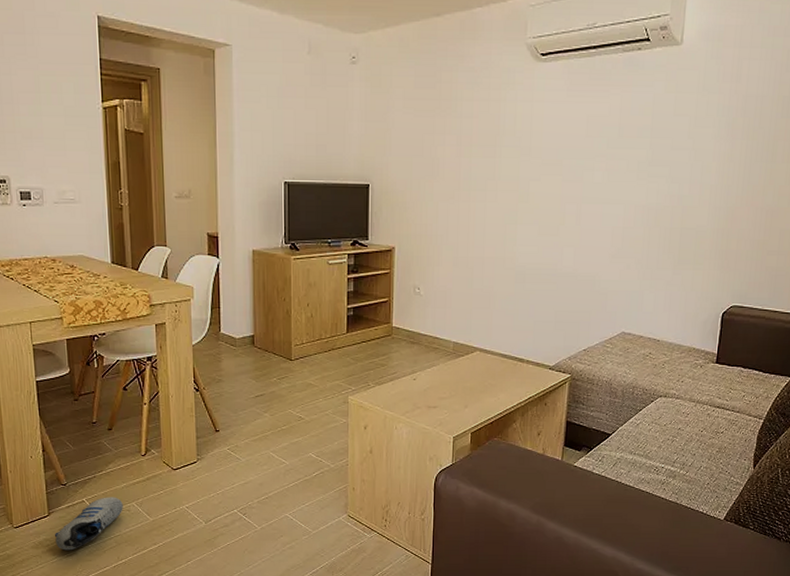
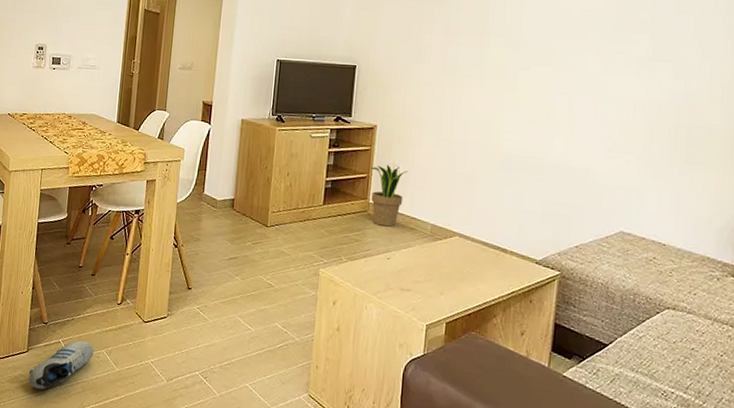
potted plant: none [392,286,429,348] -> present [371,164,408,227]

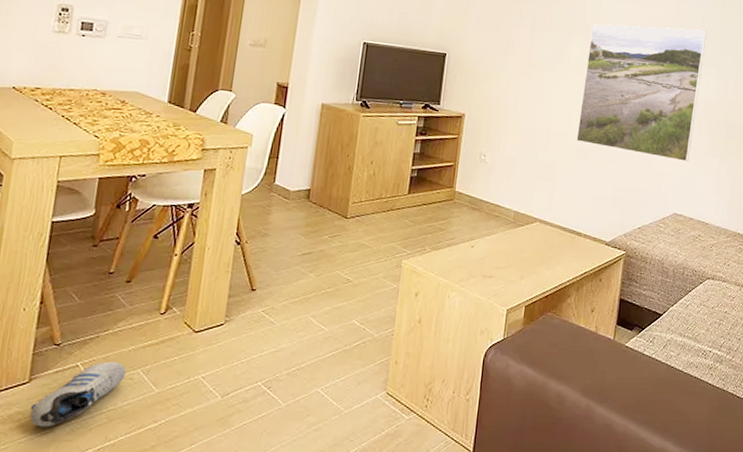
potted plant: present [371,164,408,227] -> none [457,152,494,215]
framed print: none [498,20,659,173] -> present [576,24,707,162]

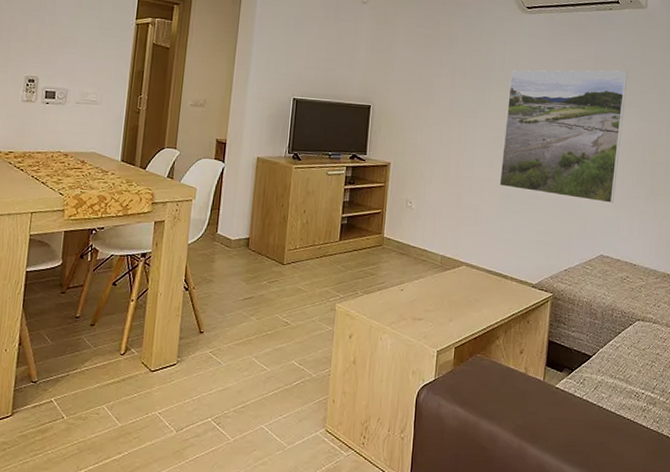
soccer cleat: present [30,361,126,428] -> none [13,397,93,457]

